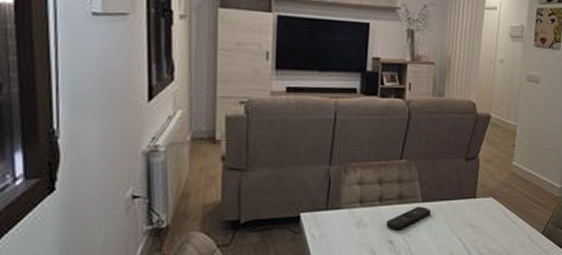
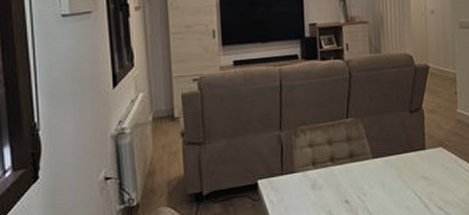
remote control: present [386,206,431,231] -> none [340,163,382,190]

